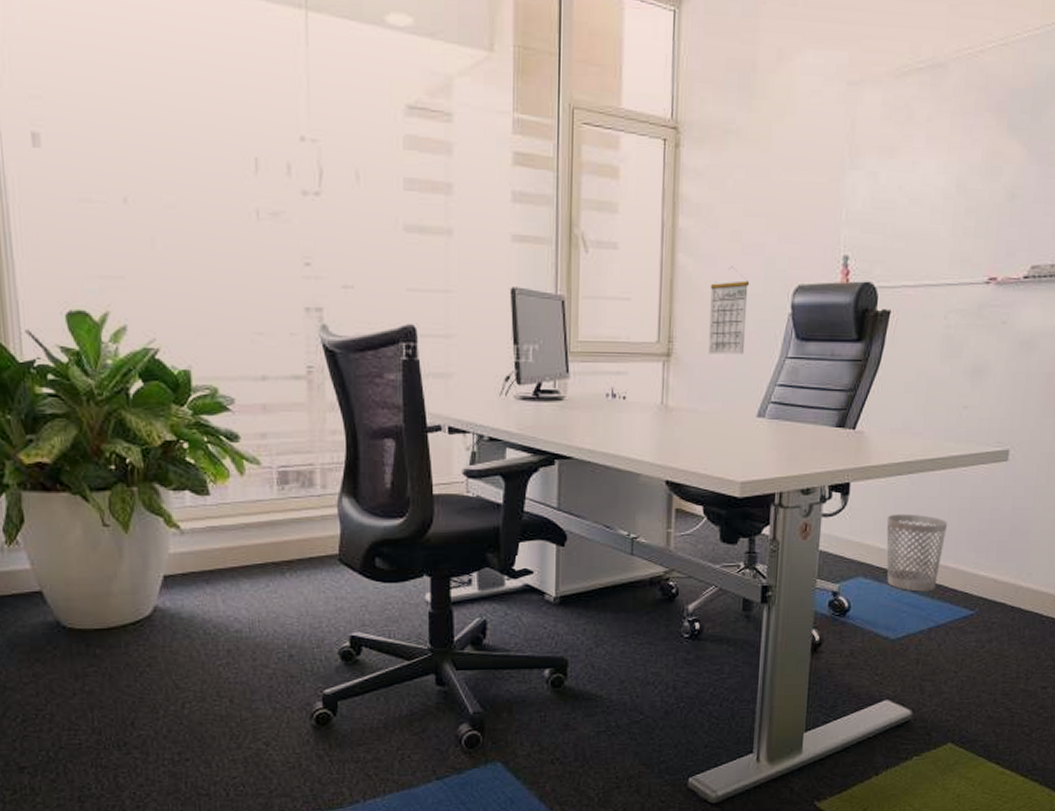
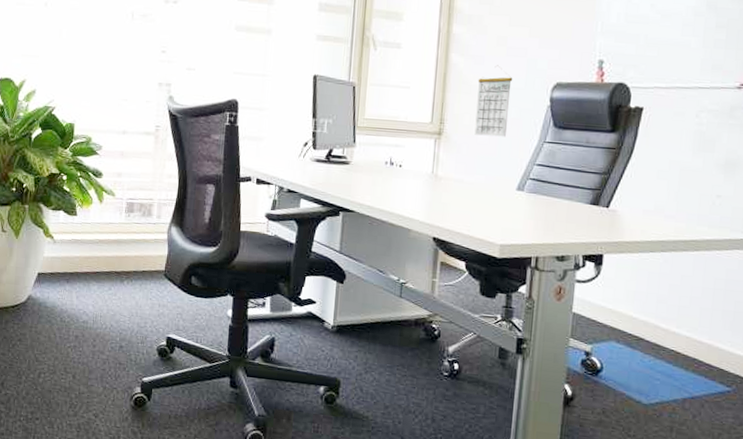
wastebasket: present [886,514,948,592] -> none [639,287,702,363]

